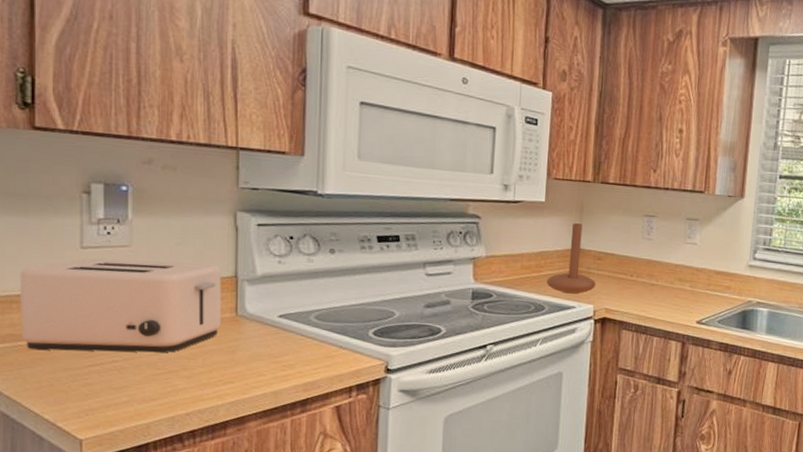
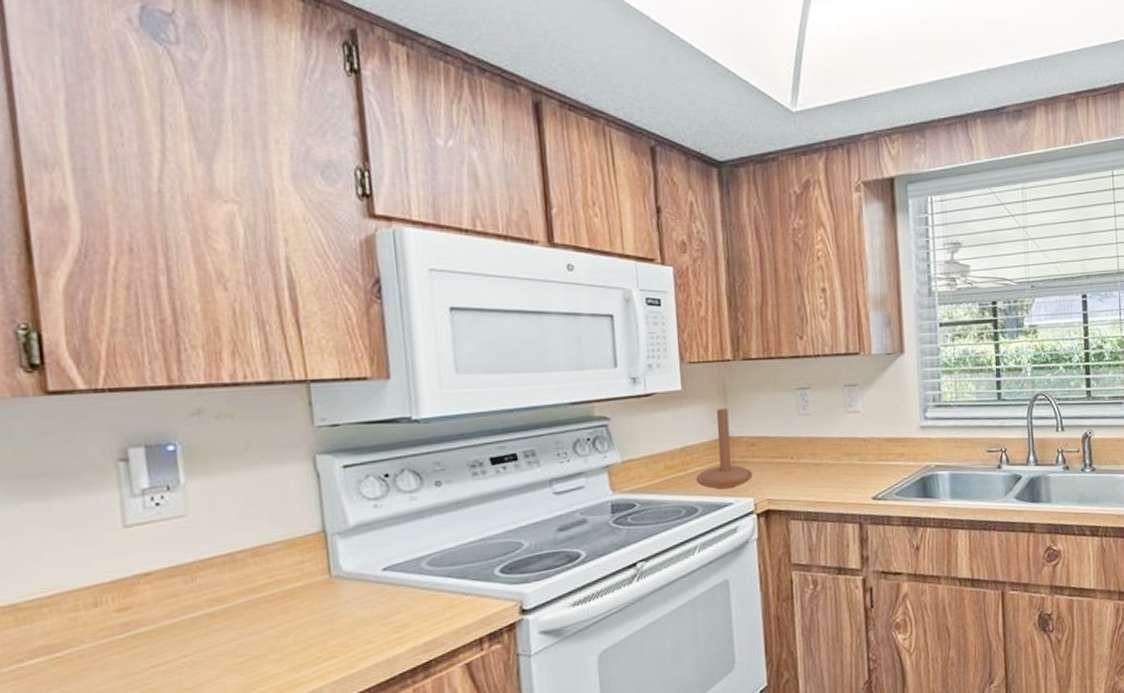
toaster: present [19,258,222,353] -> none [47,522,313,660]

